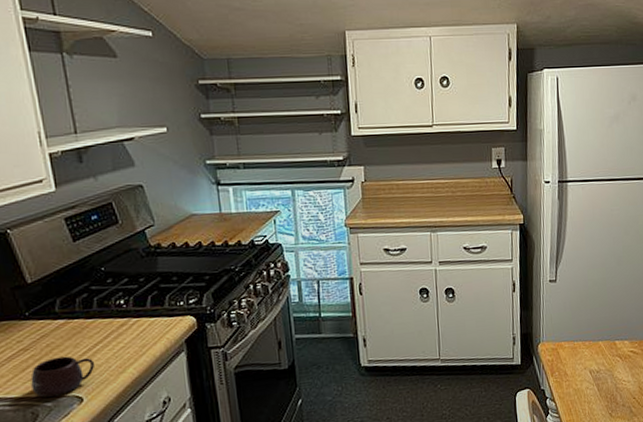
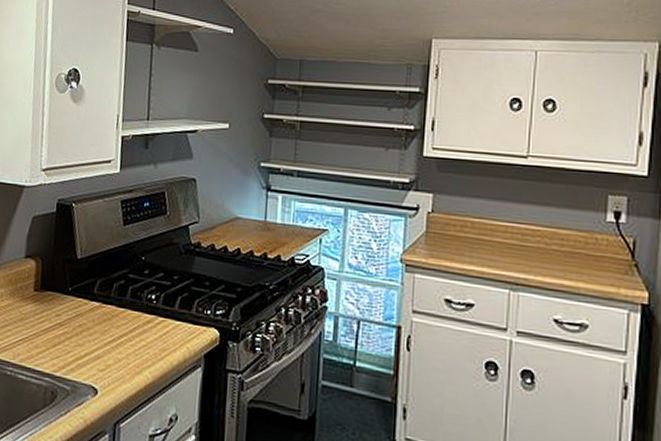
mug: present [30,356,96,397] -> none [57,339,116,382]

